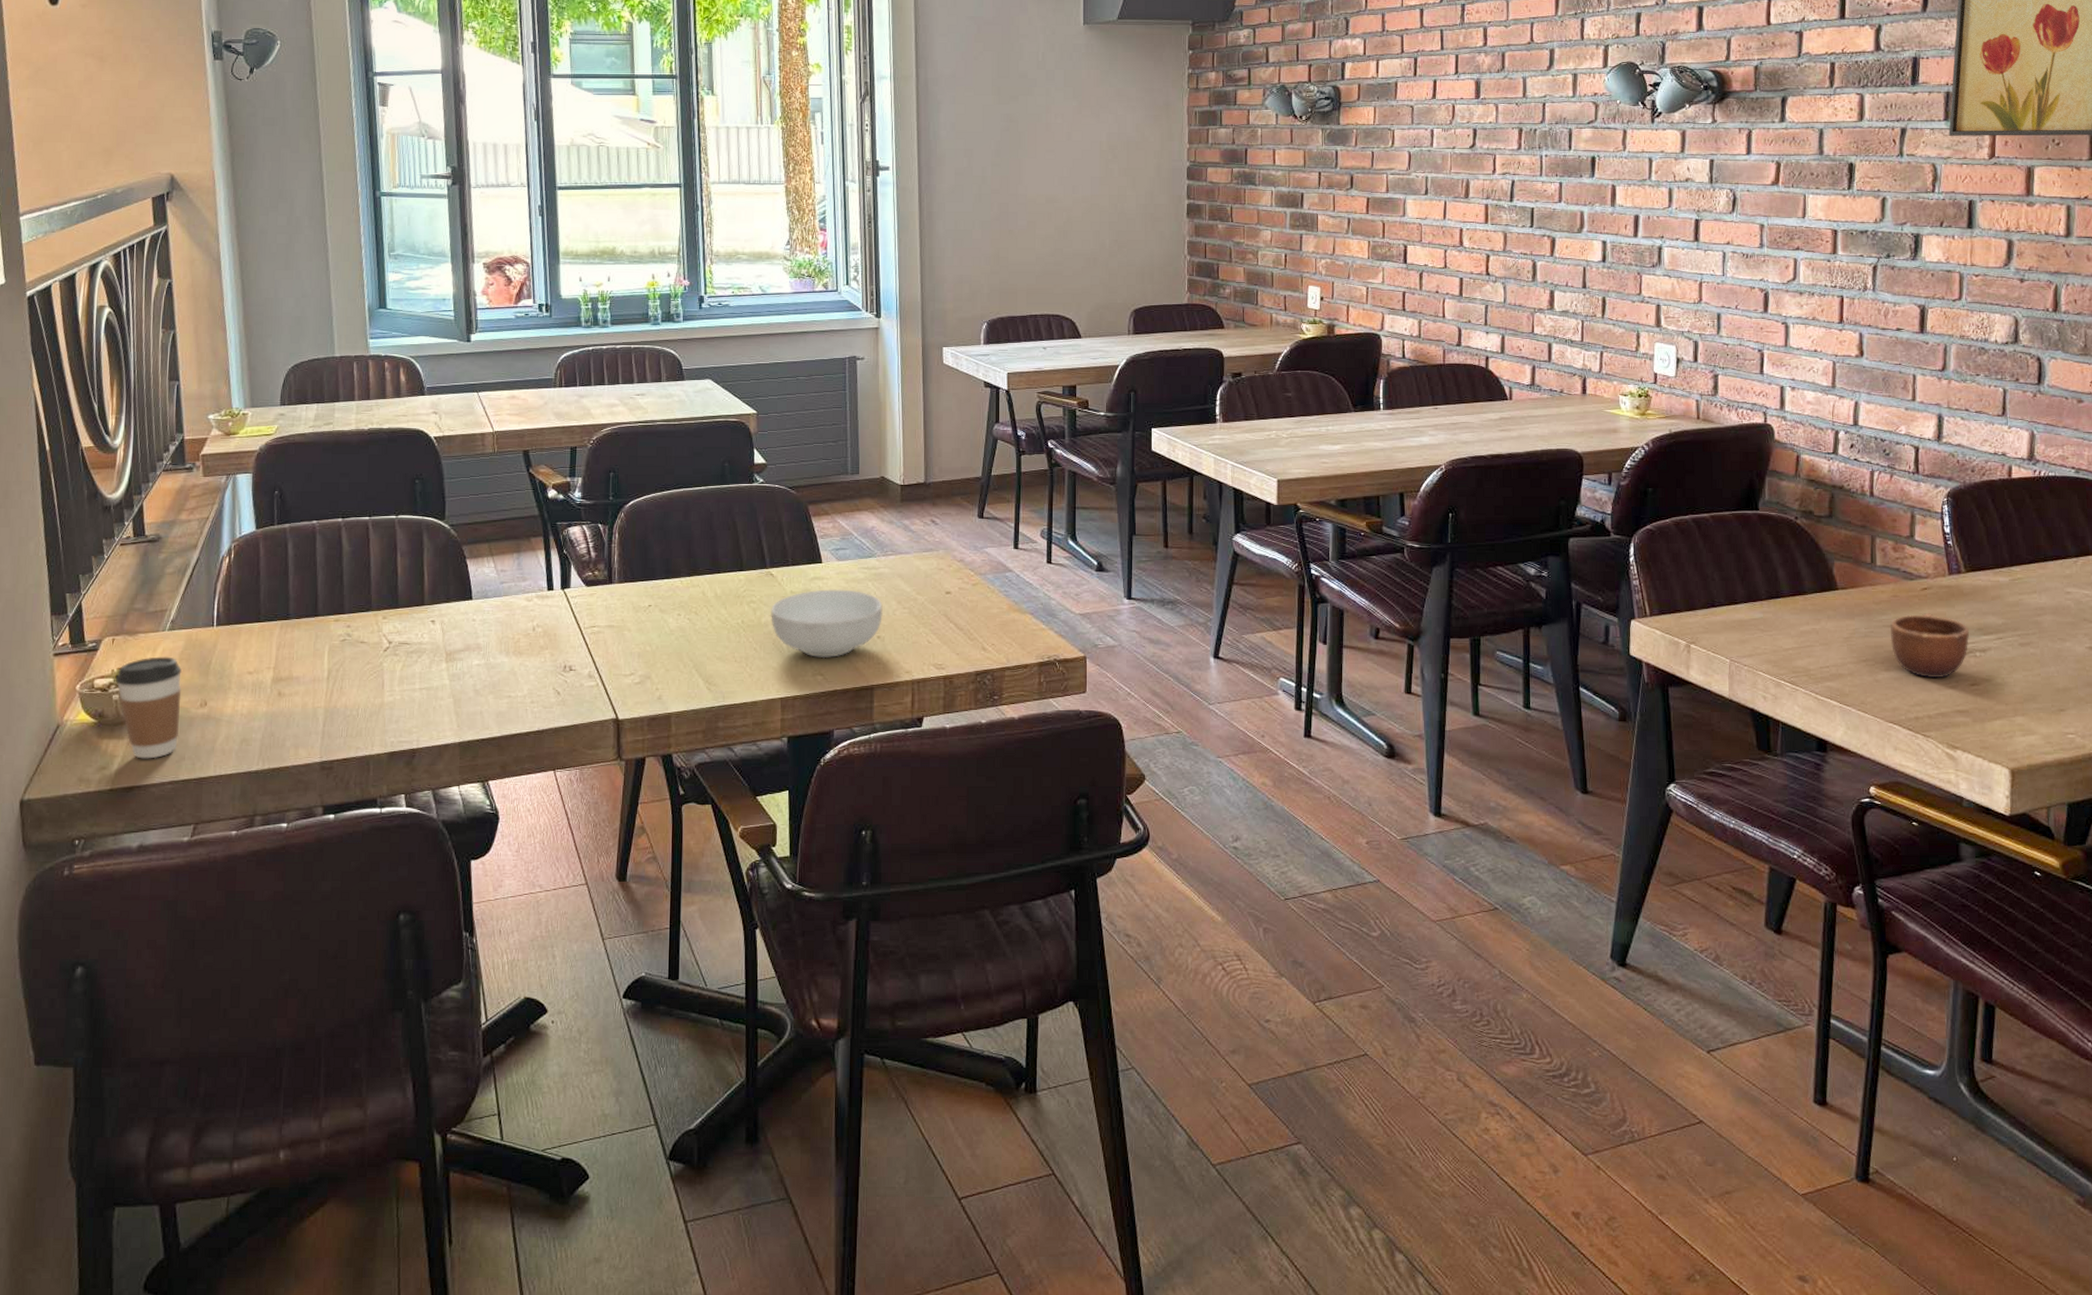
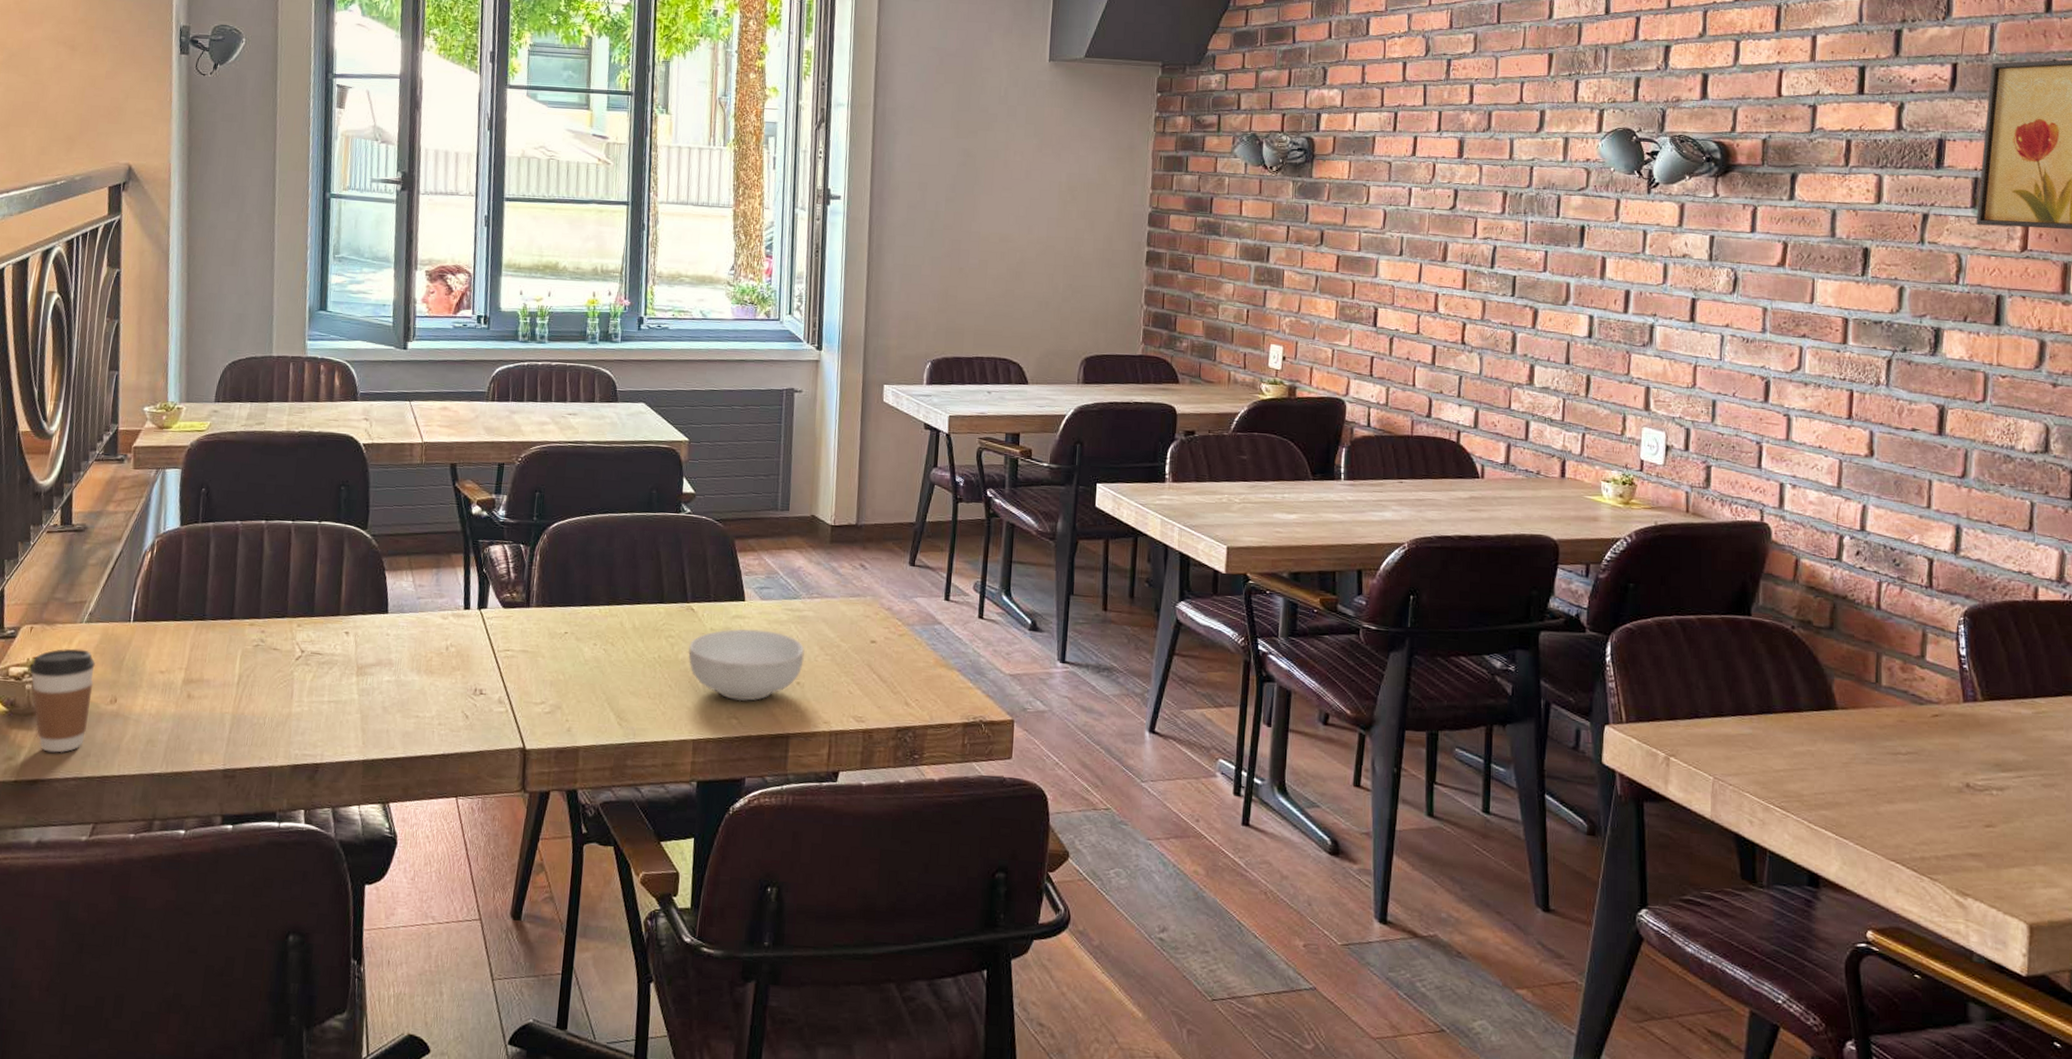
mug: present [1889,613,1970,678] -> none [1894,742,1986,816]

